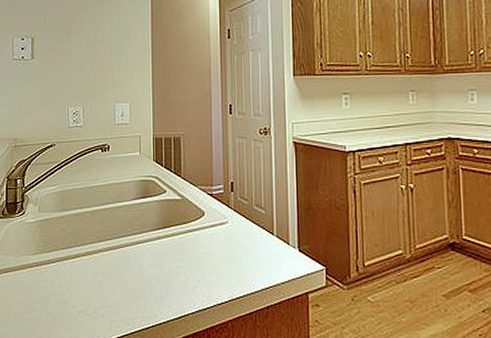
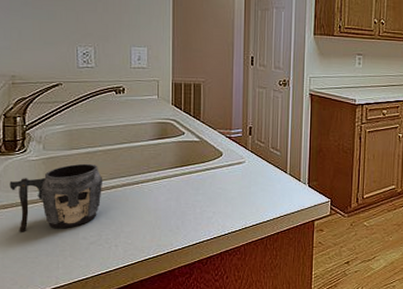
mug: none [10,225,91,298] -> present [9,163,103,232]

